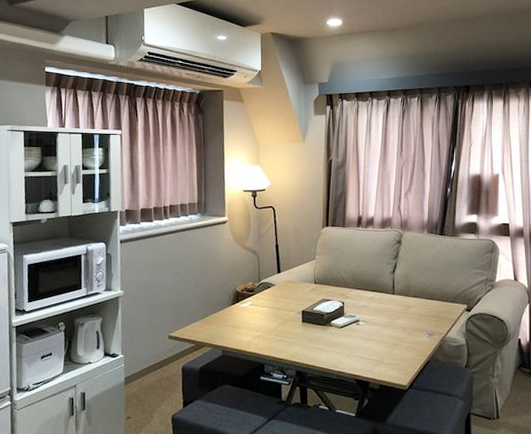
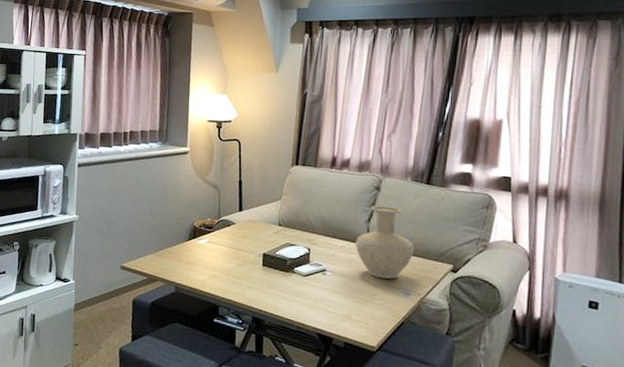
vase: none [383,257,435,323] -> present [355,205,415,279]

